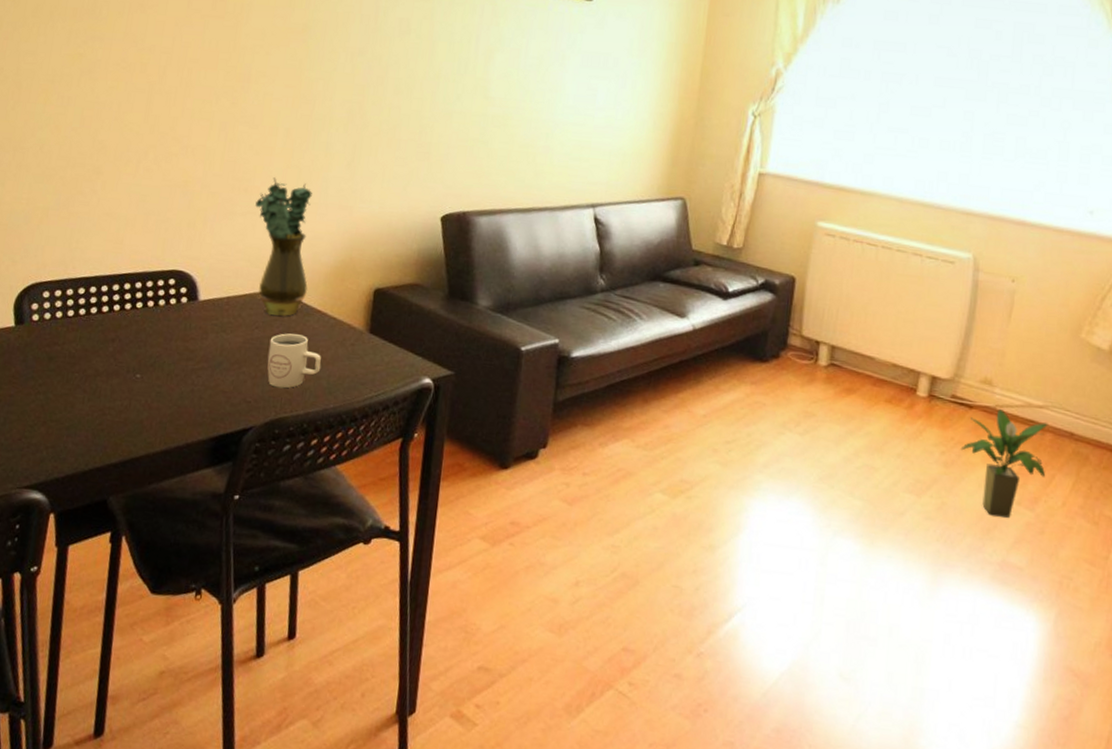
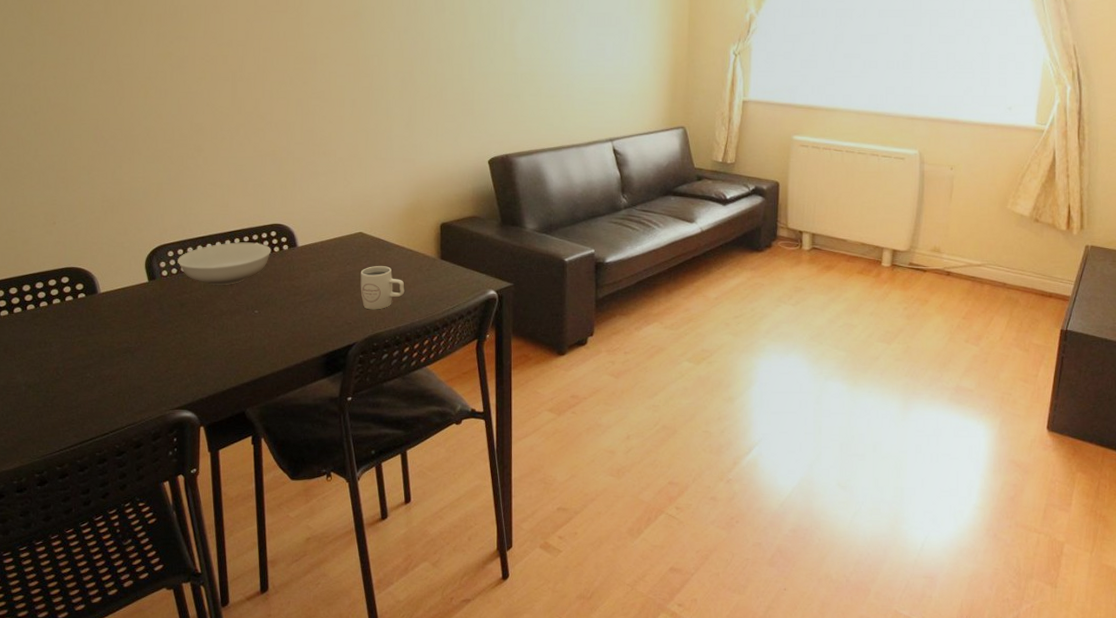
bowl: none [52,287,167,339] -> present [177,242,271,285]
vase: present [255,177,312,317] -> none [334,141,386,253]
potted plant: present [960,409,1048,518] -> none [919,271,986,353]

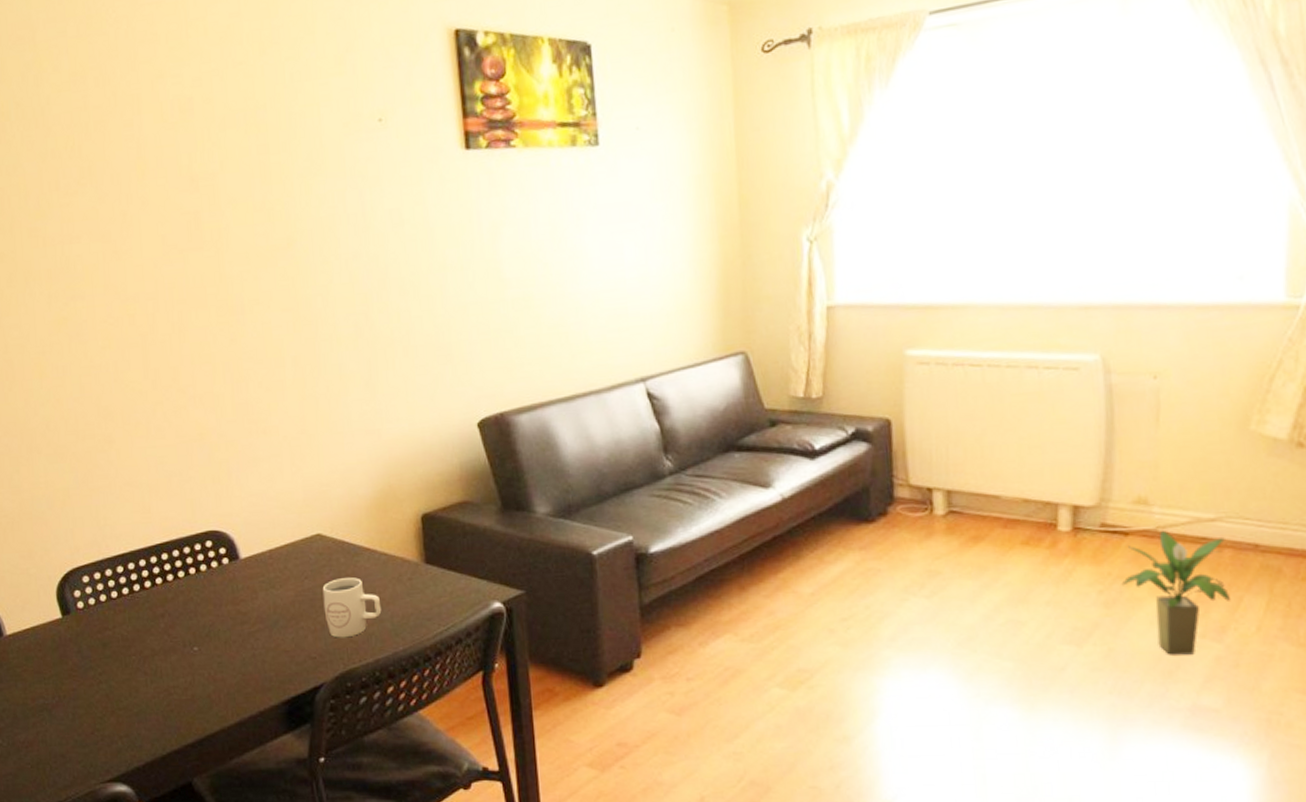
bowl: present [177,242,271,285] -> none [94,557,208,616]
potted plant: none [919,271,986,353] -> present [1121,531,1231,655]

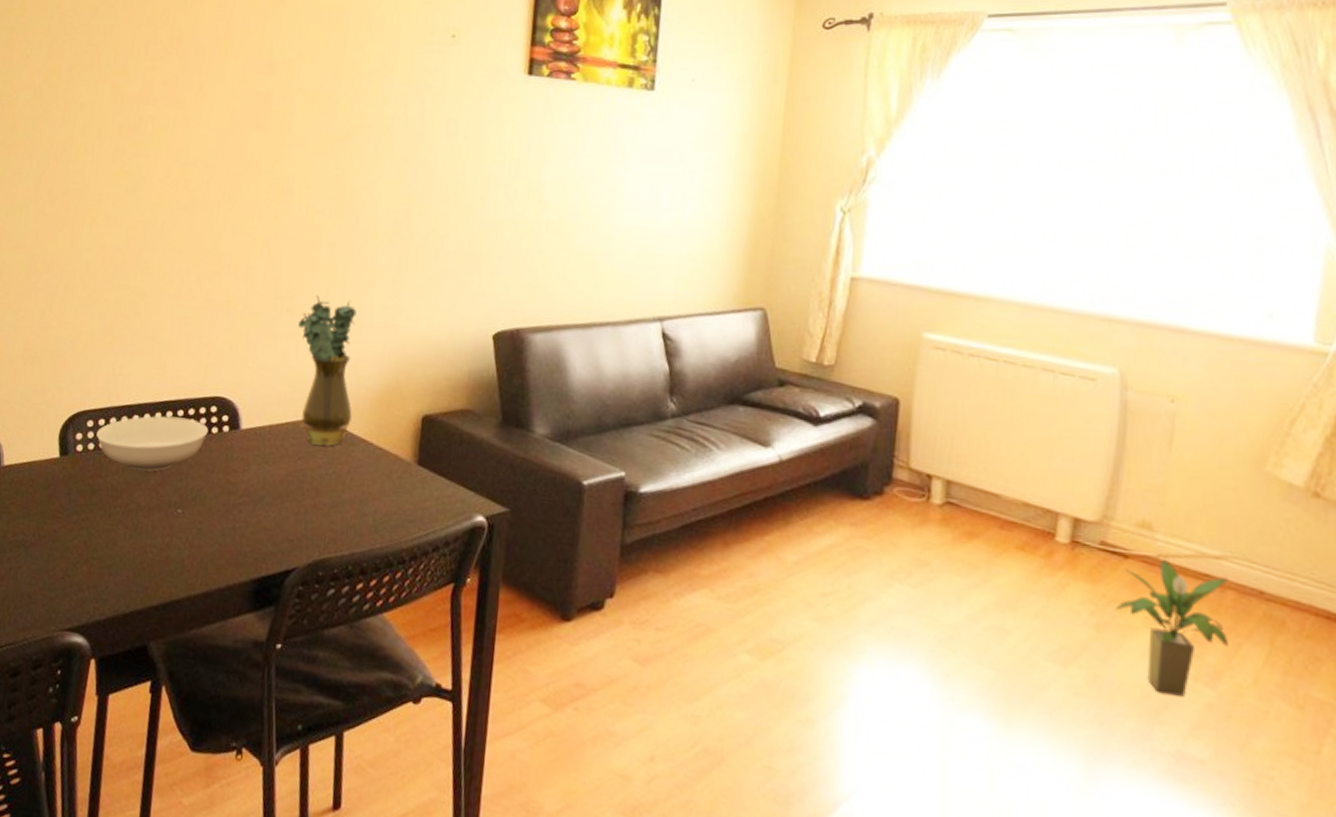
bowl: none [94,557,208,616] -> present [96,416,209,471]
vase: none [277,412,351,563] -> present [298,295,357,447]
mug: present [322,577,382,638] -> none [310,465,368,526]

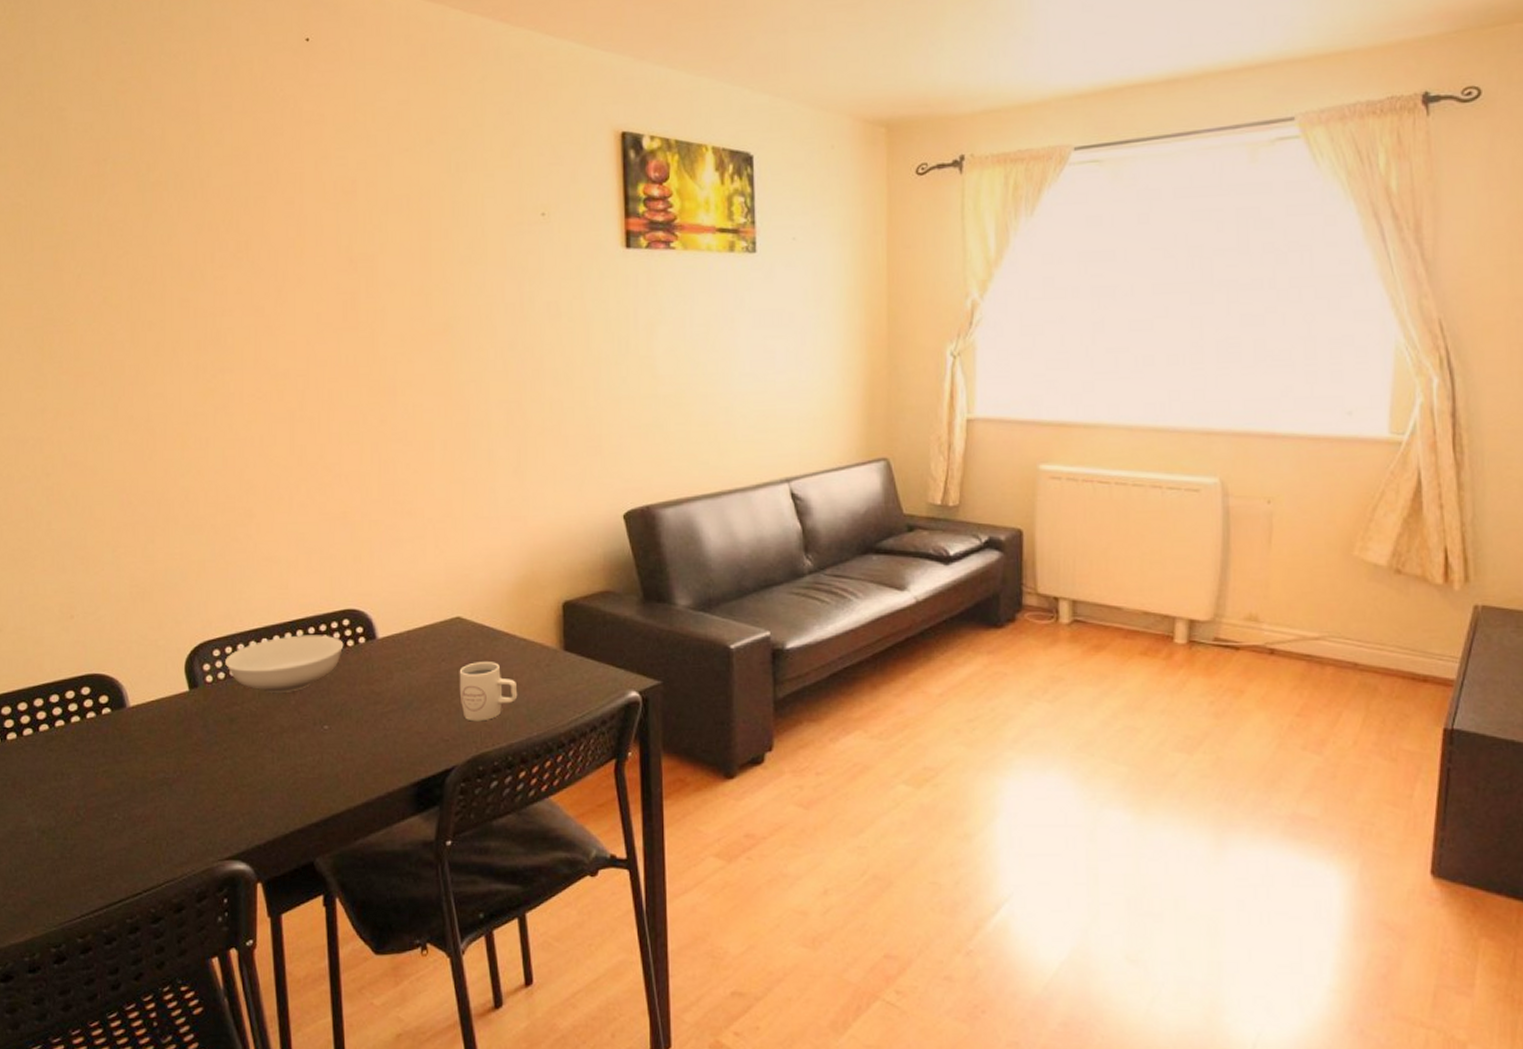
vase: present [298,295,357,447] -> none [422,495,491,645]
mug: none [310,465,368,526] -> present [459,662,518,722]
potted plant: present [1115,560,1230,697] -> none [1231,647,1331,765]

